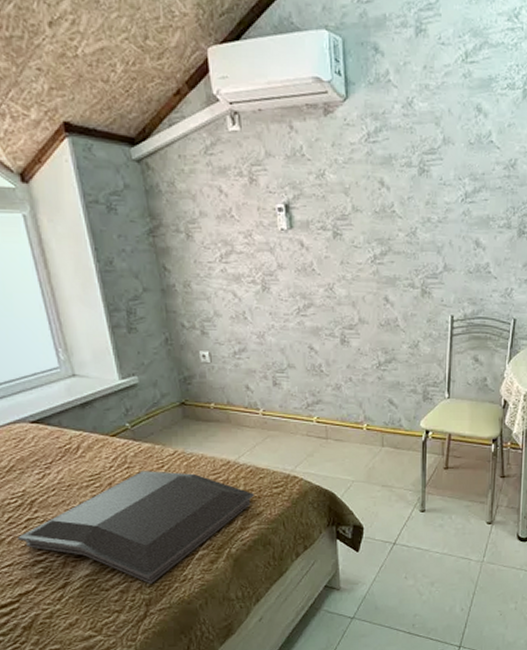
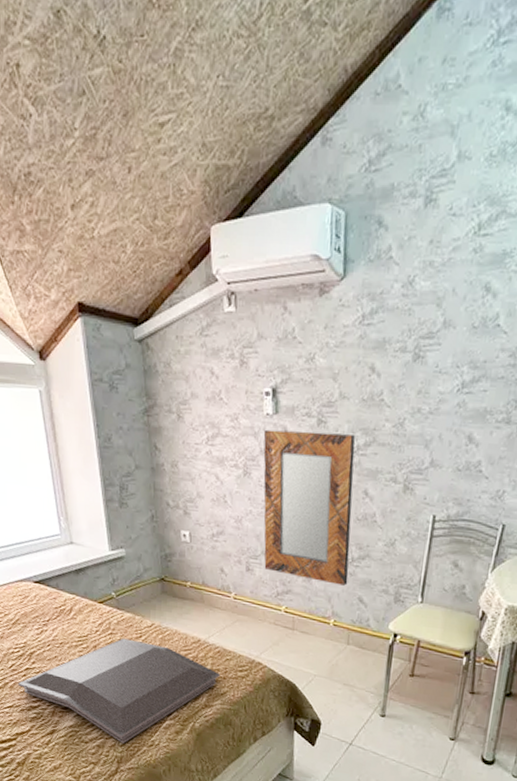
home mirror: none [279,244,377,390] -> present [263,429,355,586]

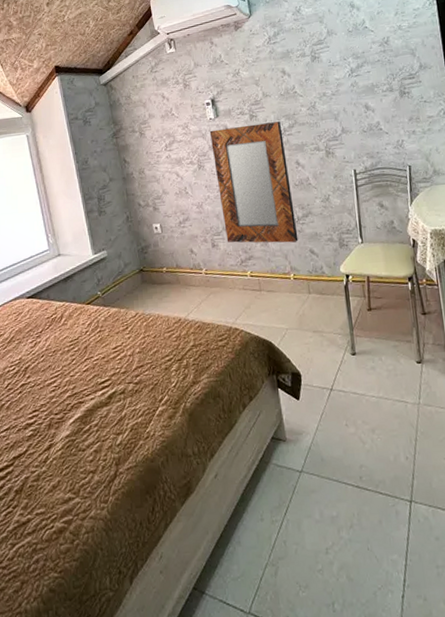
serving tray: present [18,638,221,743] -> none [14,332,204,442]

